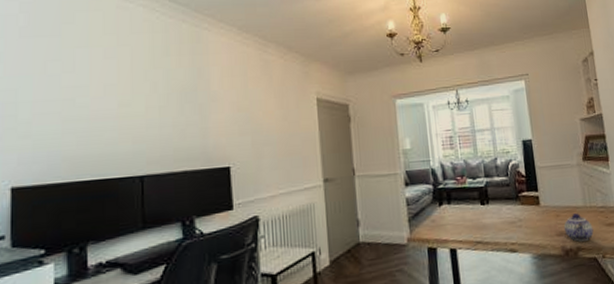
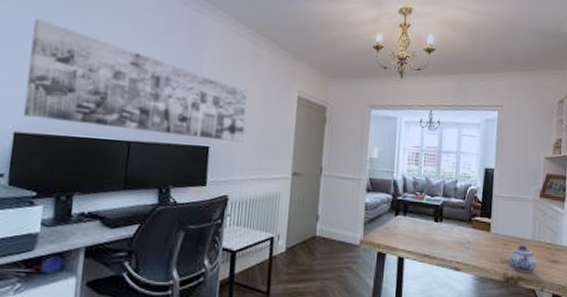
wall art: none [19,61,266,169] -> present [23,19,248,142]

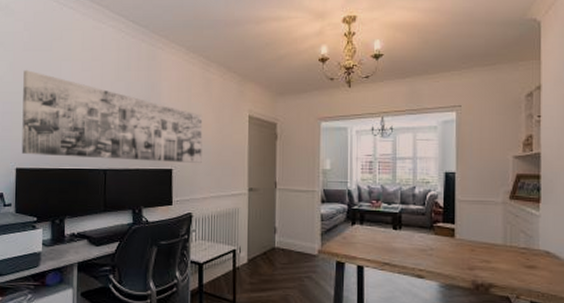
teapot: present [509,245,537,272] -> none [477,251,510,279]

